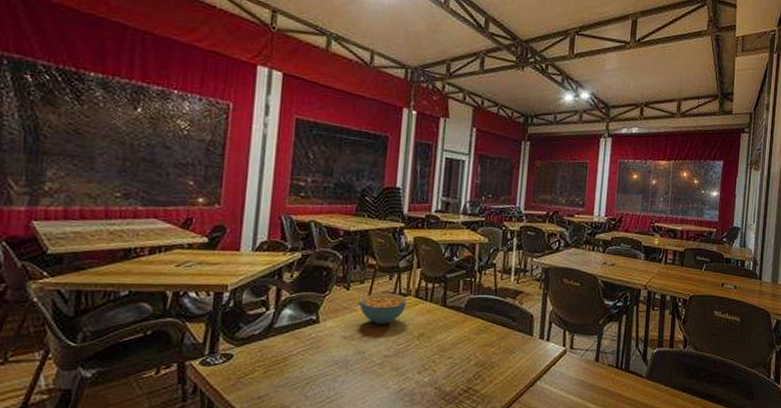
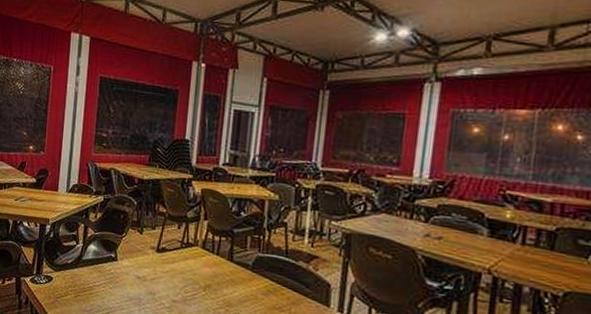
cereal bowl: present [360,292,407,324] -> none [151,240,194,271]

